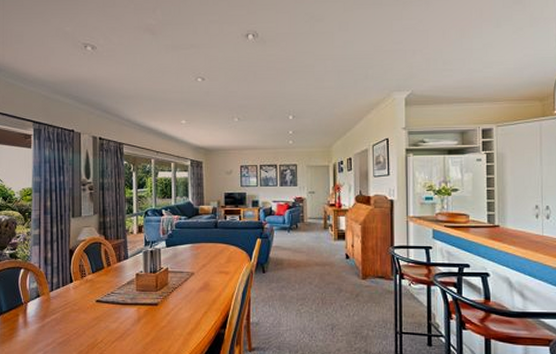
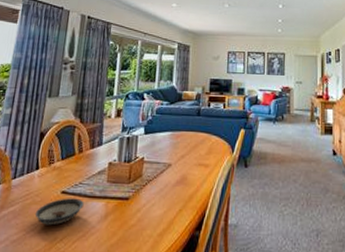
saucer: none [75,306,118,329] -> present [35,198,84,226]

